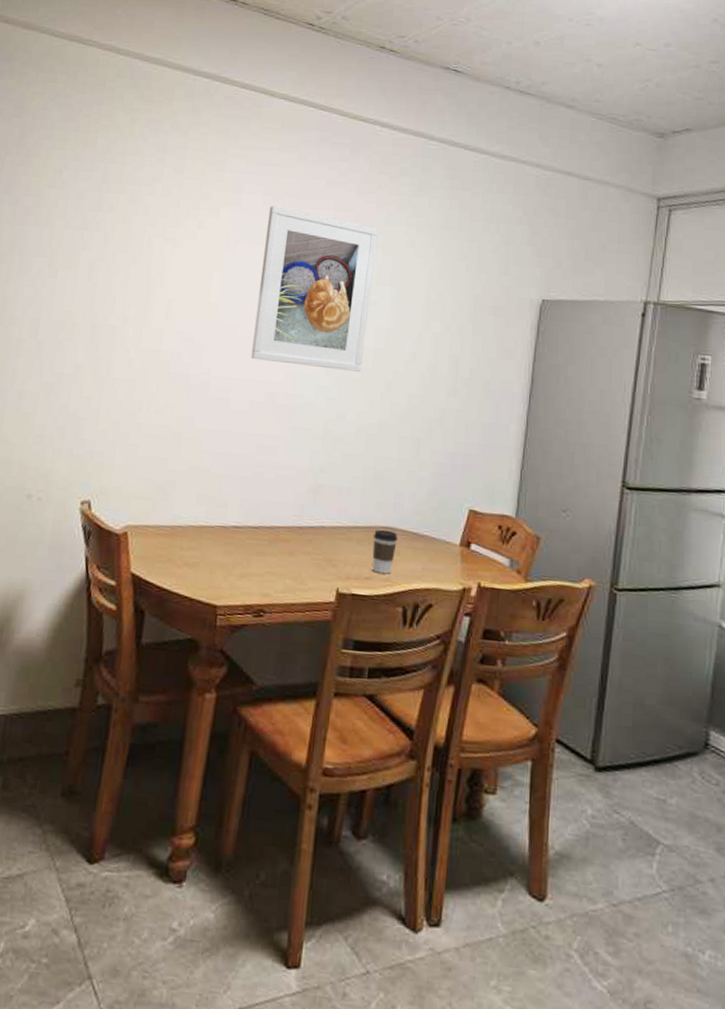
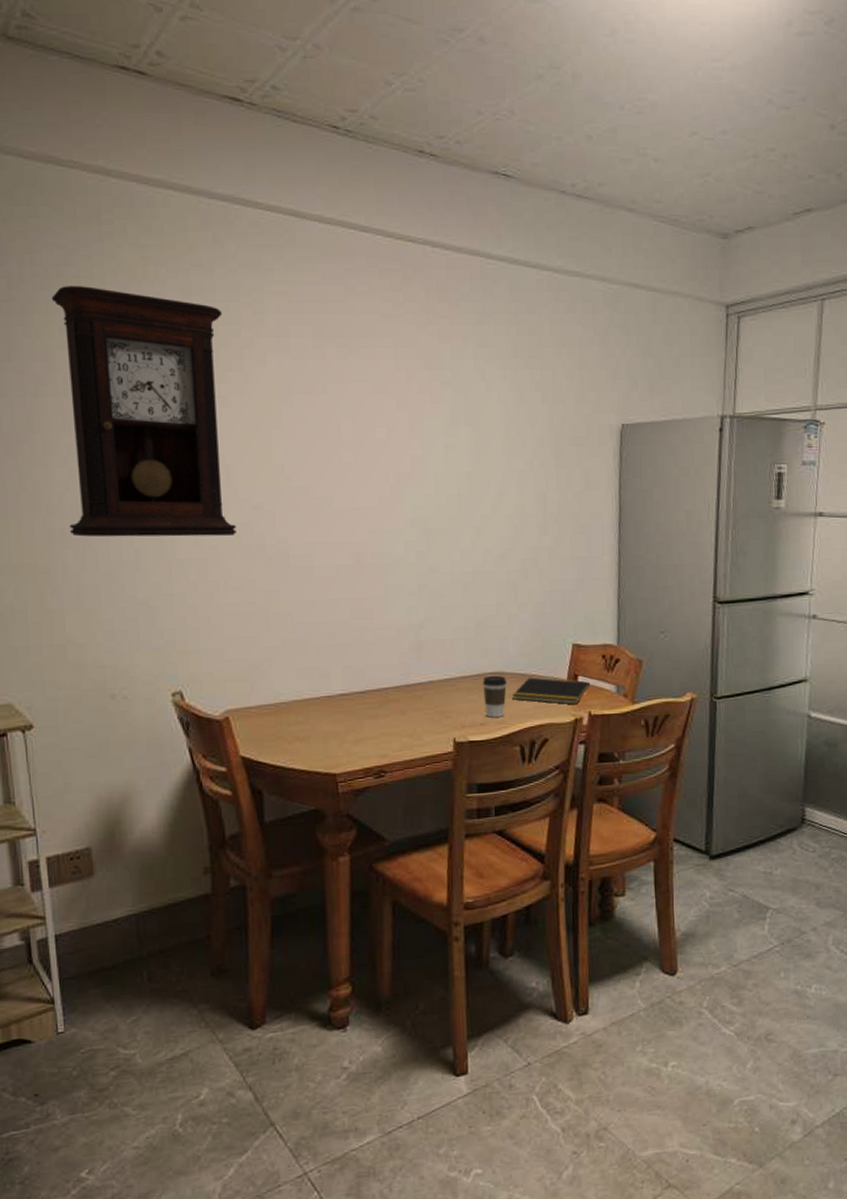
pendulum clock: none [25,136,190,362] -> present [51,285,237,537]
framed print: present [251,206,378,372] -> none [322,349,448,521]
notepad: none [401,537,483,573] -> present [512,677,591,705]

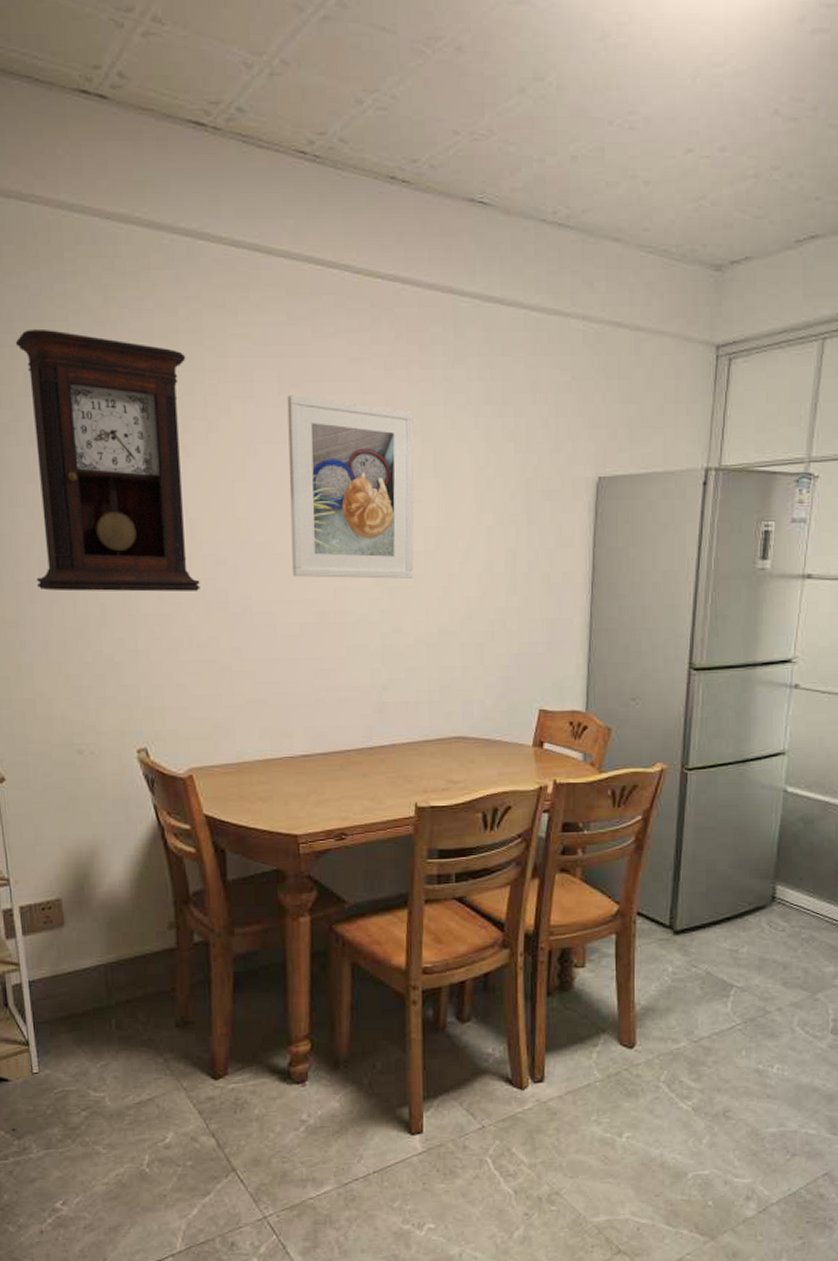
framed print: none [322,349,448,521] -> present [287,395,414,579]
coffee cup: present [483,675,507,718] -> none [446,740,470,783]
notepad: present [512,677,591,705] -> none [476,743,557,773]

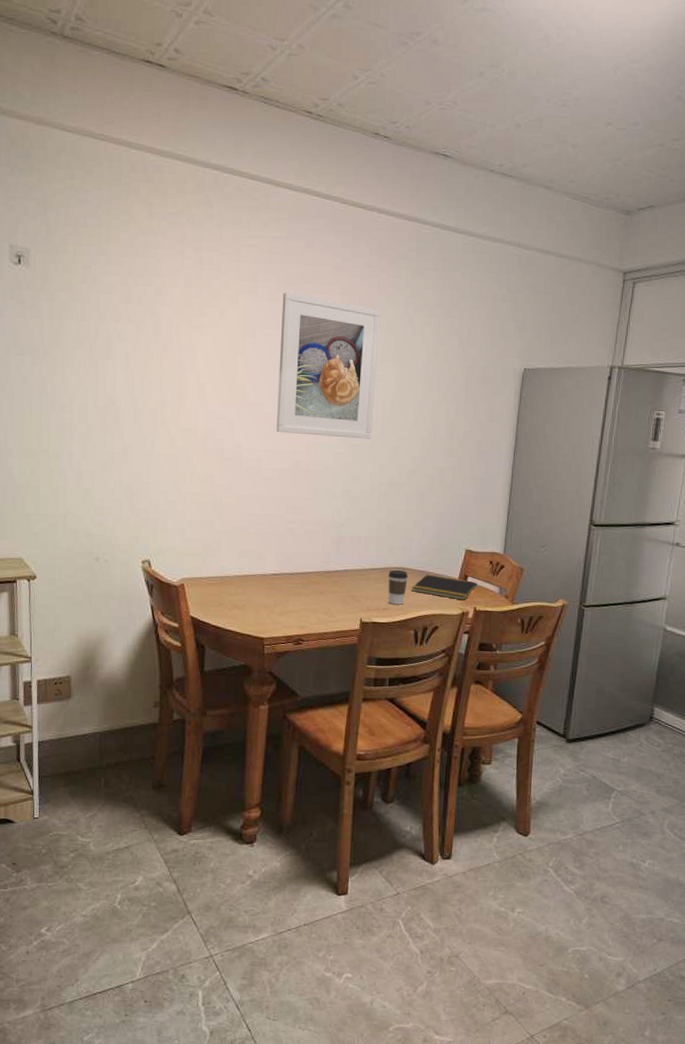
pendulum clock: present [15,328,200,592] -> none [77,232,208,439]
coffee cup: none [446,740,470,783] -> present [388,569,408,605]
notepad: none [476,743,557,773] -> present [412,574,478,601]

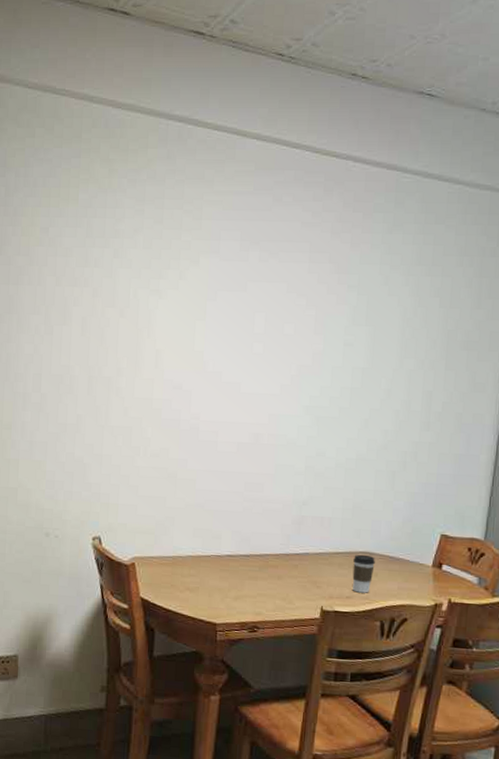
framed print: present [277,292,380,439] -> none [236,252,352,411]
notepad: present [412,574,478,601] -> none [379,560,454,591]

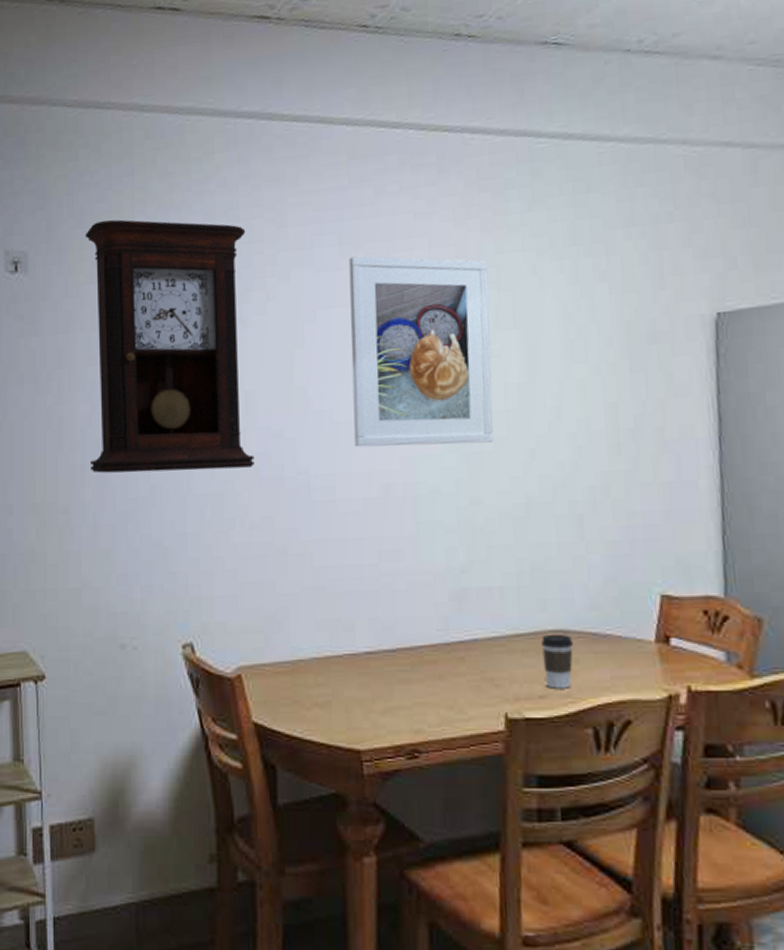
pendulum clock: none [30,193,168,409] -> present [85,219,255,473]
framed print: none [236,252,352,411] -> present [349,256,494,447]

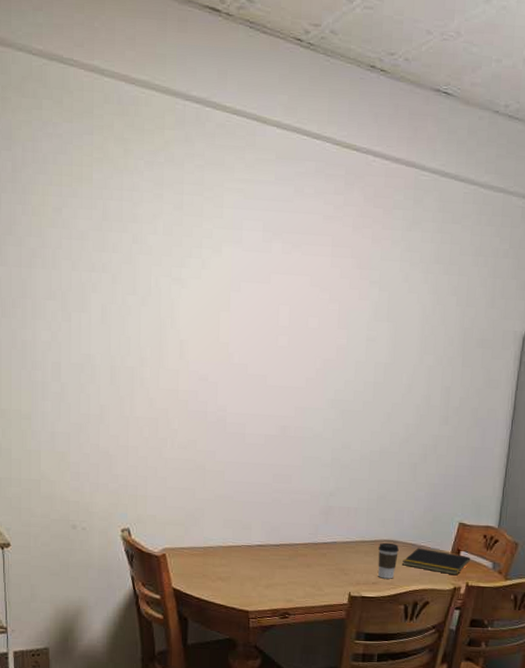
pendulum clock: present [85,219,255,473] -> none [47,171,188,401]
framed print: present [349,256,494,447] -> none [263,243,374,404]
notepad: none [581,638,689,676] -> present [402,548,471,576]

